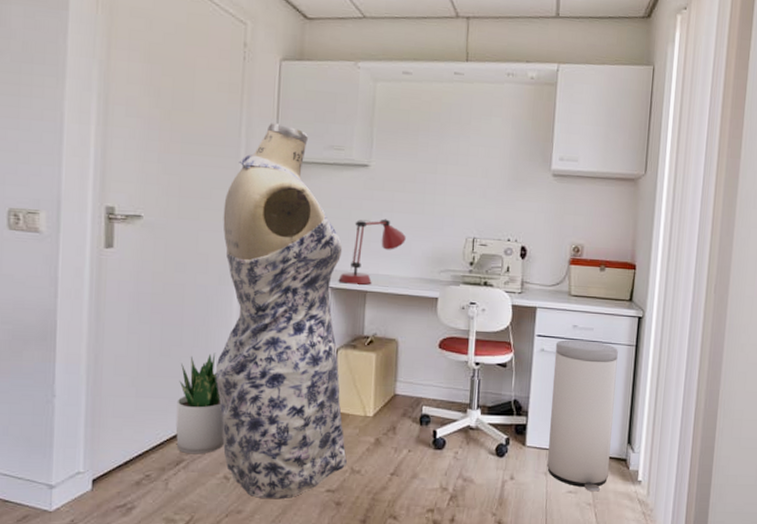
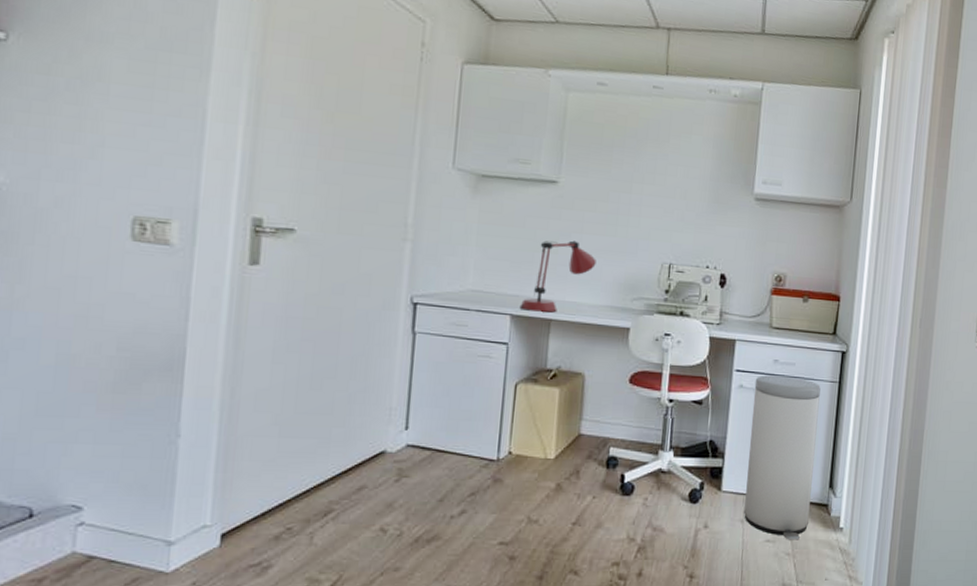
planter: present [175,352,225,455] -> none [325,386,383,503]
dress form: present [215,123,348,499] -> none [374,131,526,554]

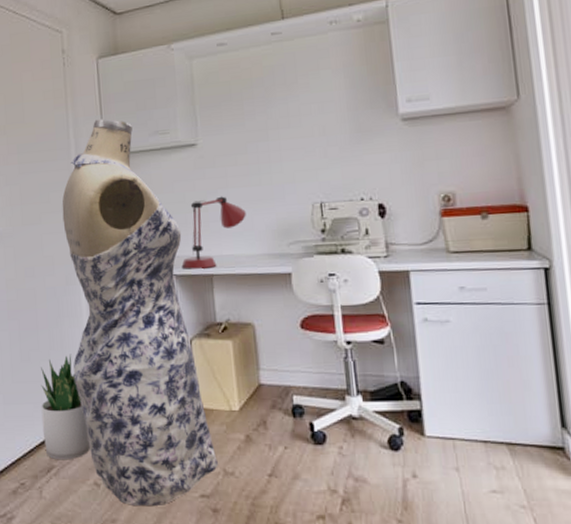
planter: none [325,386,383,503] -> present [41,354,91,460]
dress form: none [374,131,526,554] -> present [62,119,219,507]
pedal bin: present [744,375,821,540] -> none [441,303,543,491]

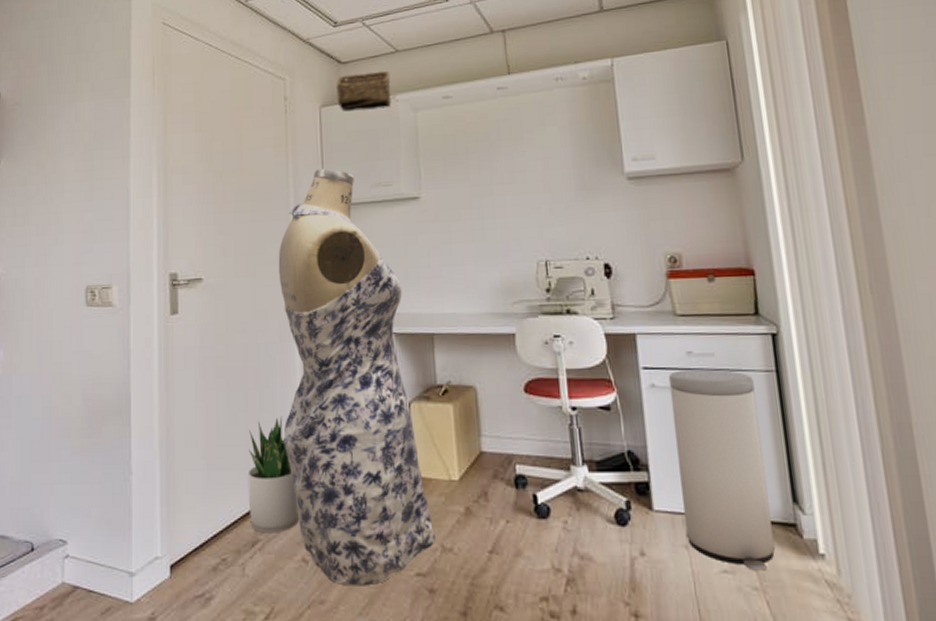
basket: none [112,20,167,62] -> present [336,70,392,112]
desk lamp: present [181,196,246,270] -> none [401,251,469,328]
pedal bin: none [441,303,543,491] -> present [668,369,775,571]

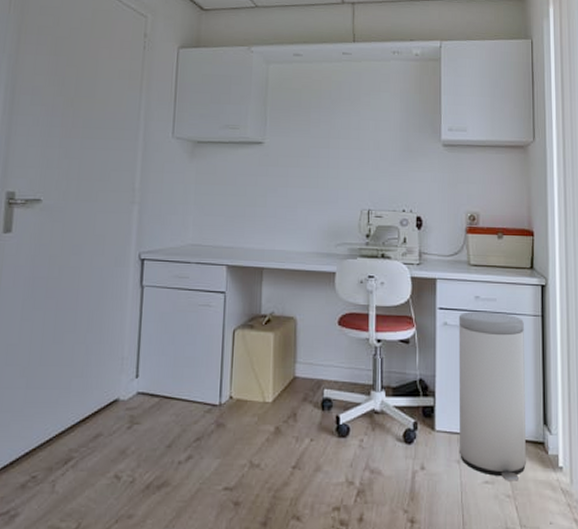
planter: present [247,416,300,533] -> none [65,338,117,451]
dress form: present [278,168,437,586] -> none [108,106,246,501]
basket: present [336,70,392,112] -> none [195,21,248,58]

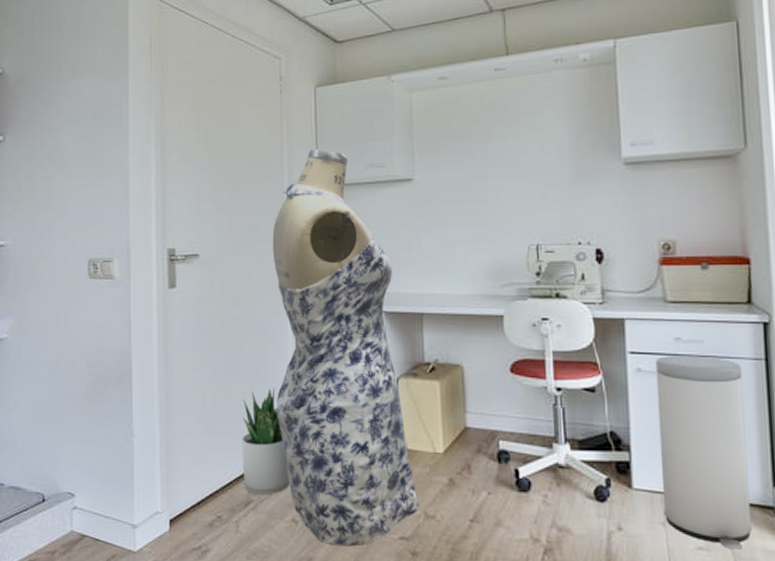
planter: none [65,338,117,451] -> present [241,387,291,495]
dress form: none [108,106,246,501] -> present [272,149,421,546]

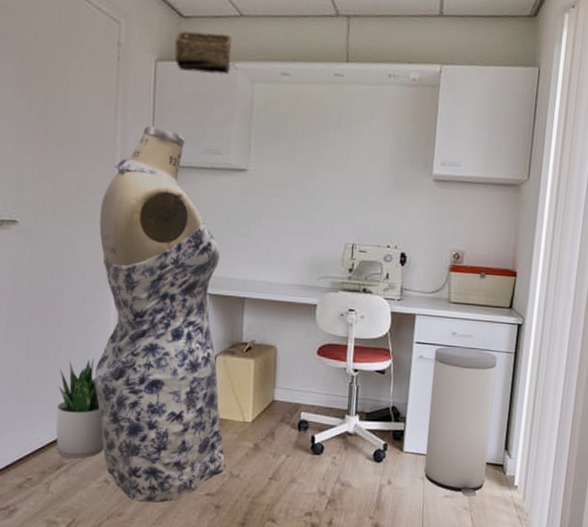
basket: none [332,50,387,92] -> present [174,30,232,75]

